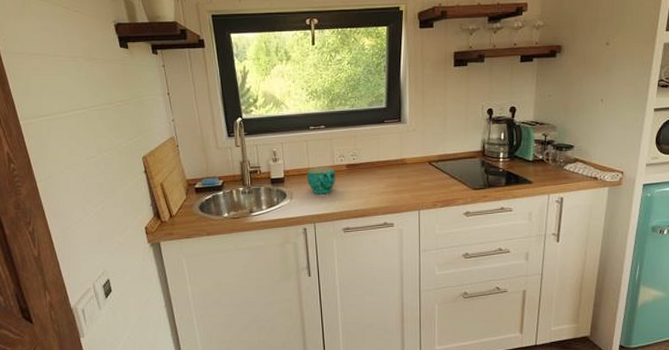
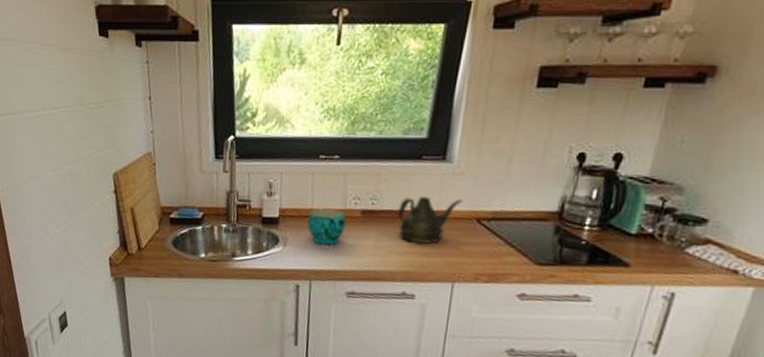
teapot: none [373,148,417,184] -> present [398,196,463,244]

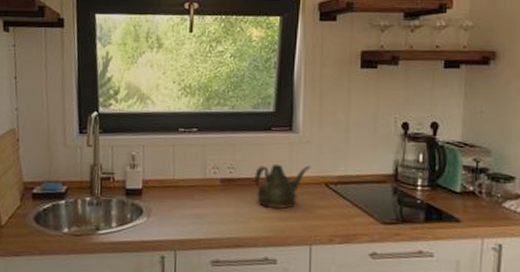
cup: present [307,208,346,245] -> none [170,178,206,214]

